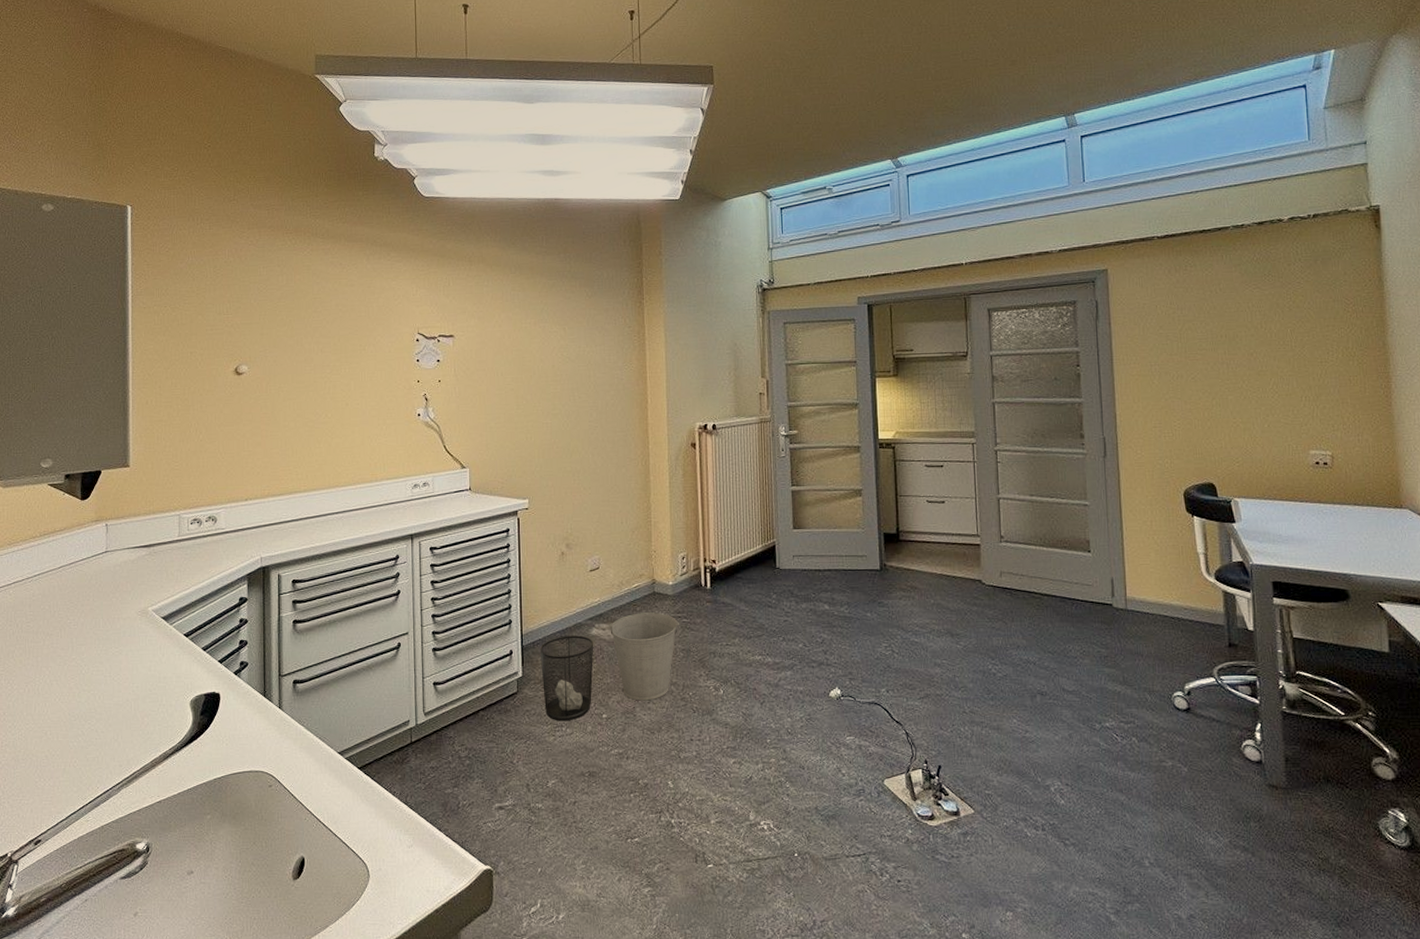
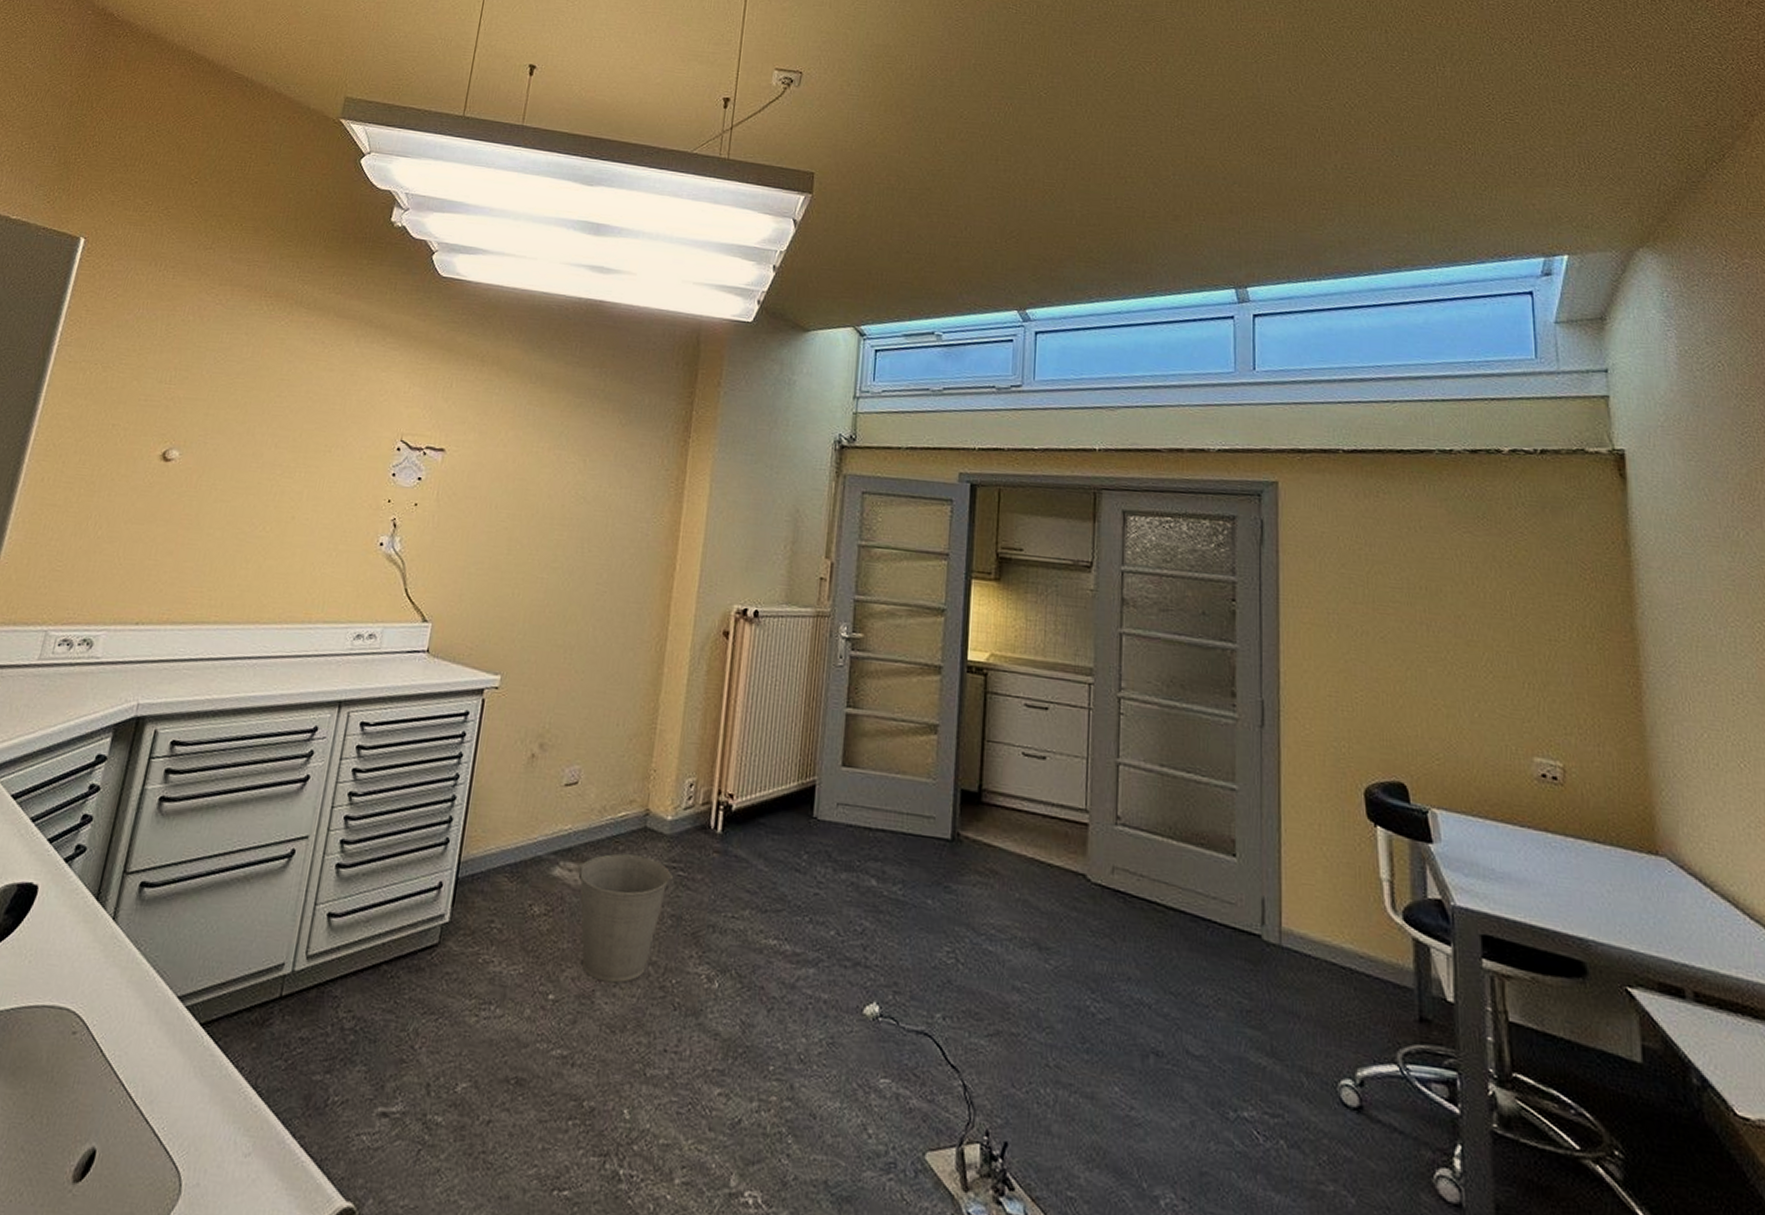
waste bin: present [539,635,594,721] -> none [471,871,554,997]

